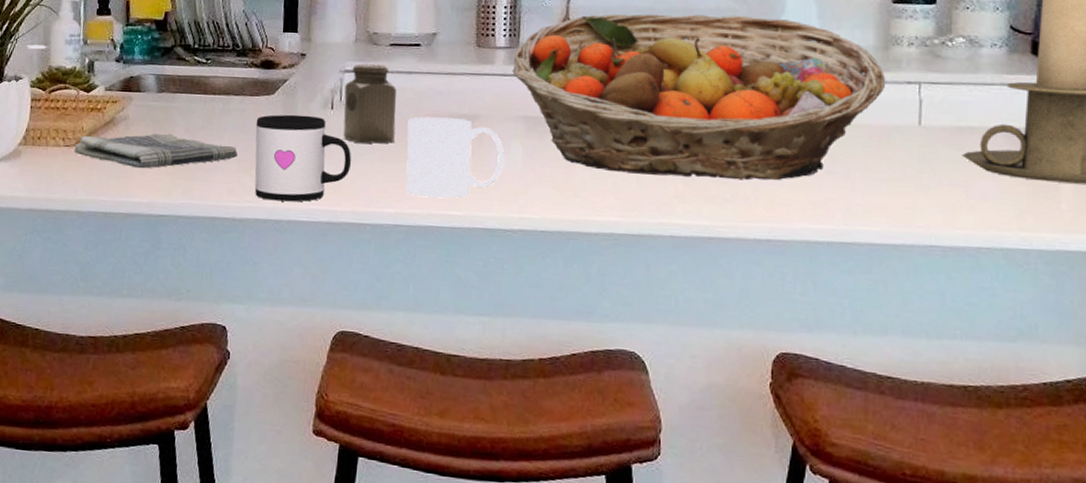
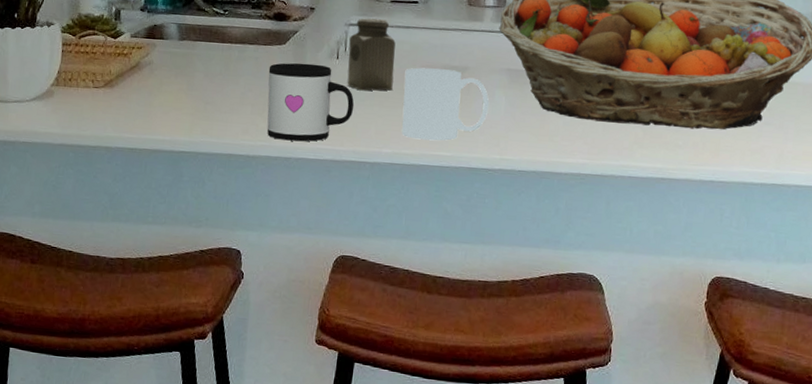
dish towel: present [74,133,238,169] -> none [102,77,252,110]

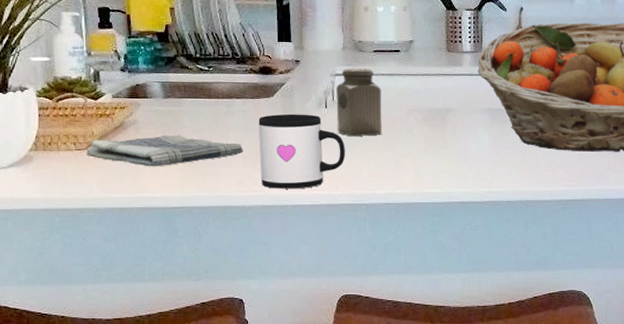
dish towel: none [102,77,252,110] -> present [86,134,243,167]
mug: present [402,67,489,141] -> none [392,112,474,179]

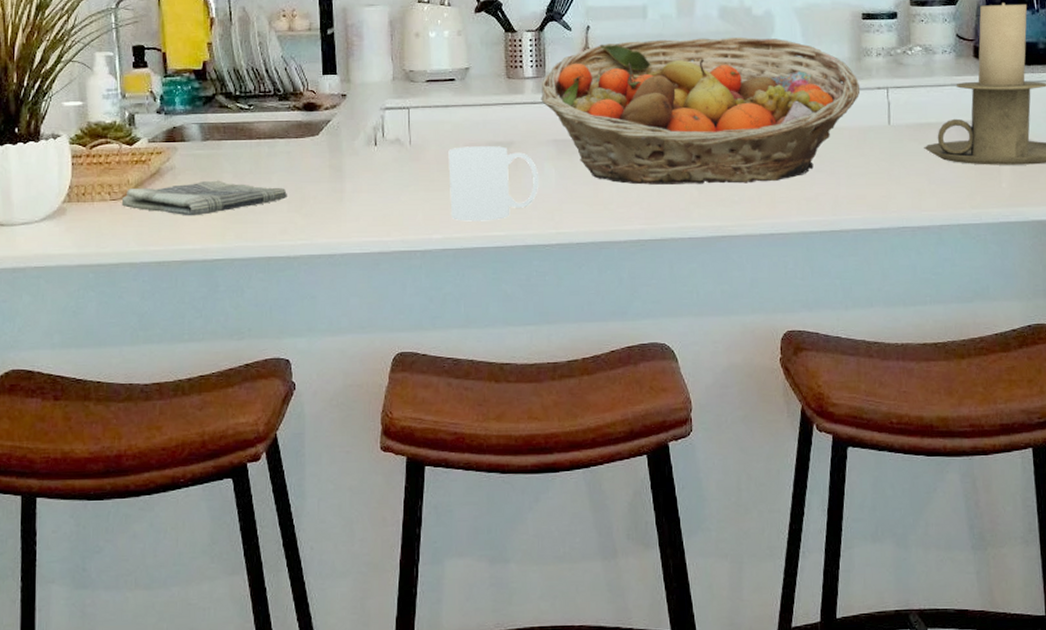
mug: present [258,114,346,189] -> none [303,153,398,236]
salt shaker: present [336,68,382,137] -> none [387,100,437,176]
mug: none [392,112,474,179] -> present [448,146,539,222]

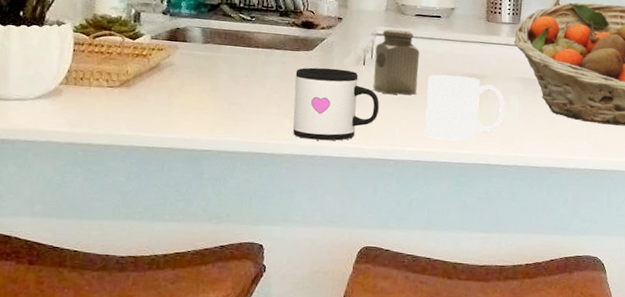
dish towel: present [121,180,287,216] -> none [117,78,278,110]
mug: none [303,153,398,236] -> present [292,67,380,141]
salt shaker: none [387,100,437,176] -> present [373,29,420,95]

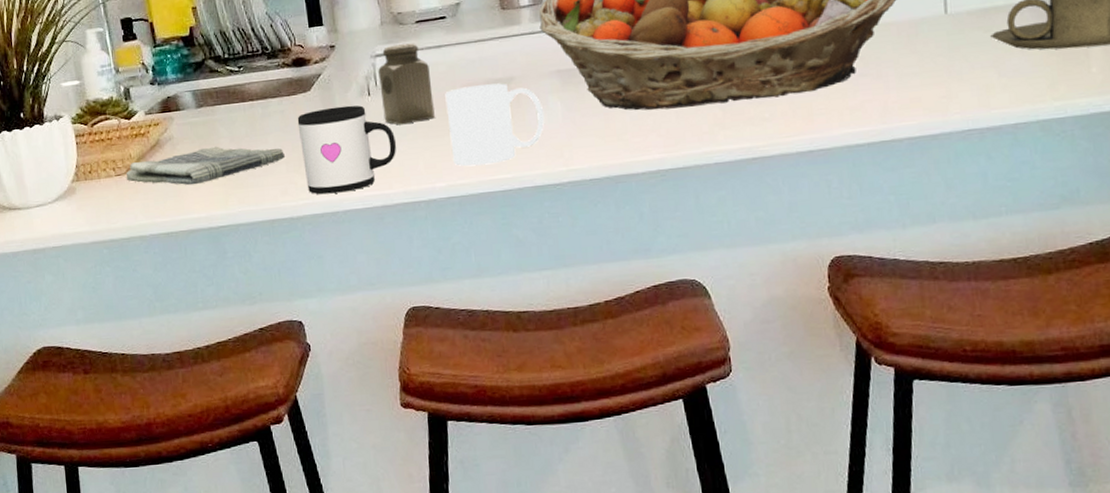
dish towel: none [117,78,278,110] -> present [125,146,285,185]

